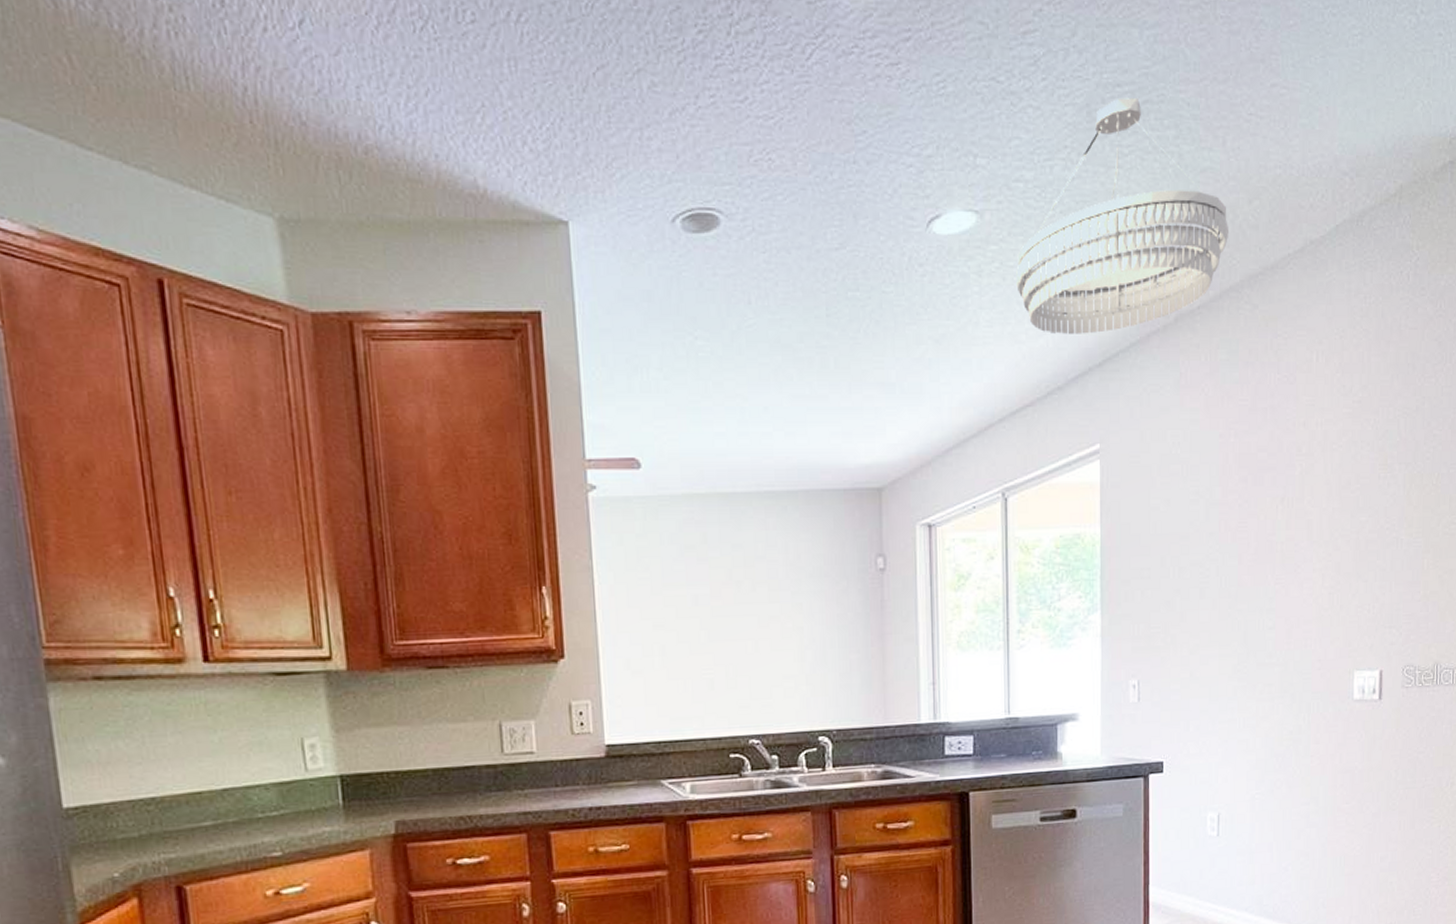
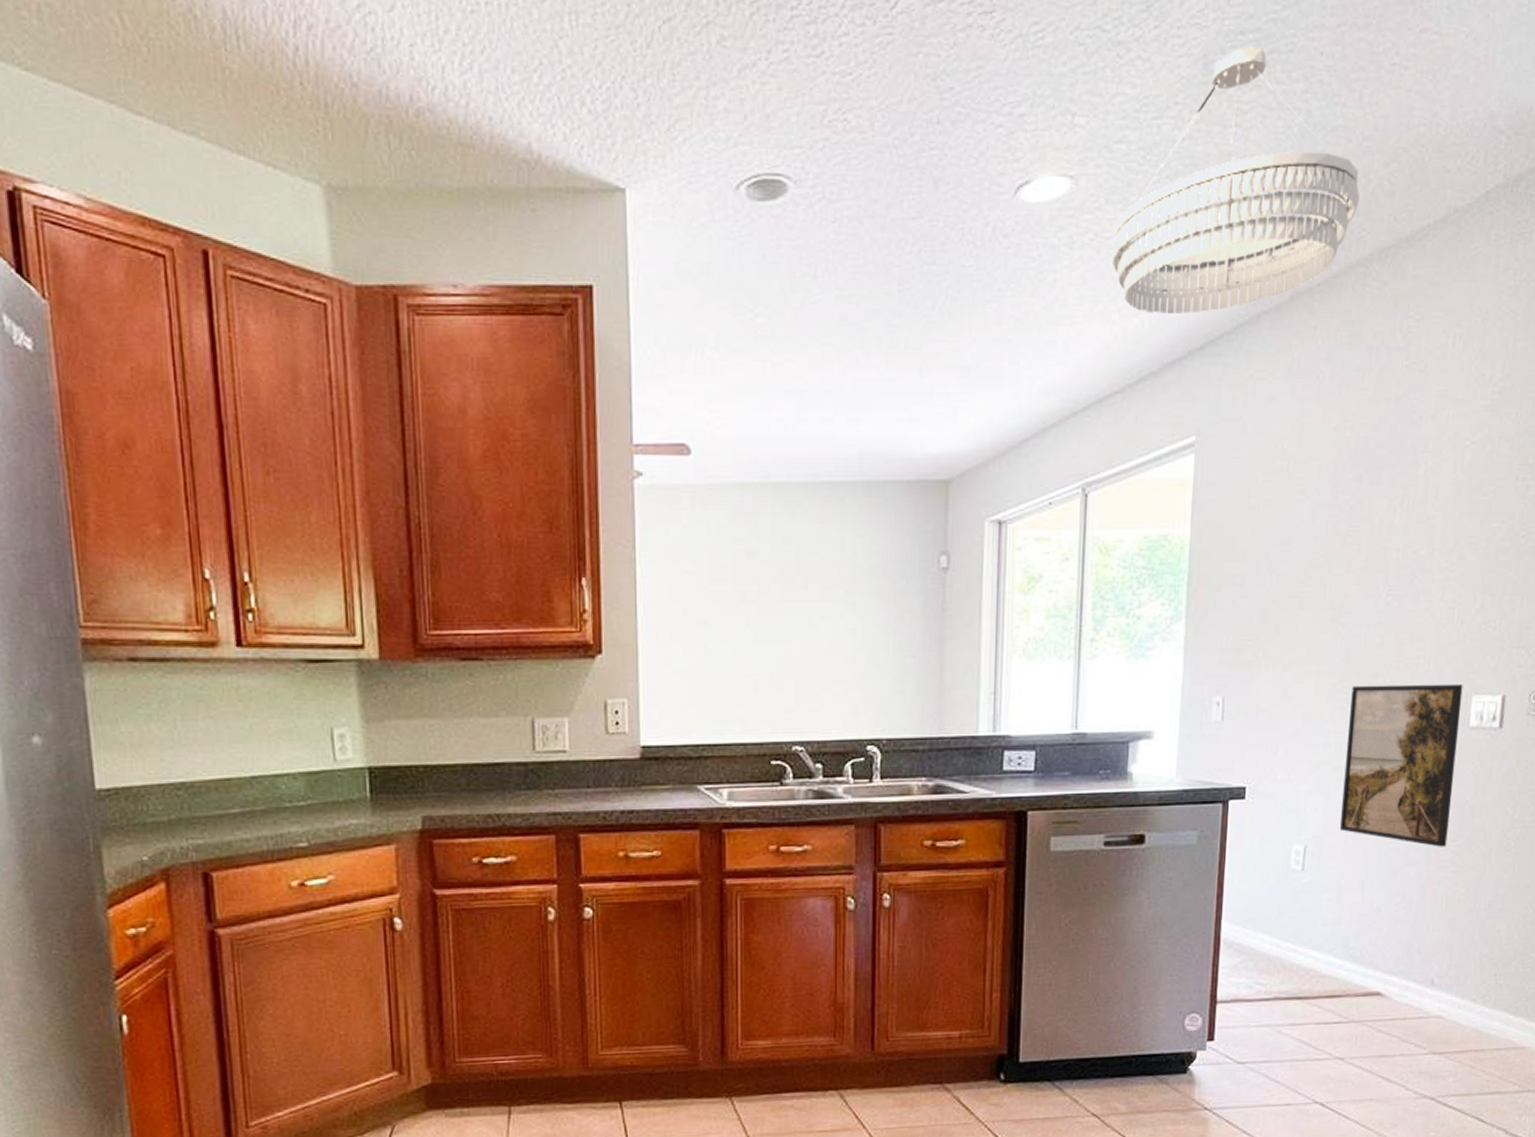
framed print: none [1247,661,1346,810] -> present [1339,683,1463,847]

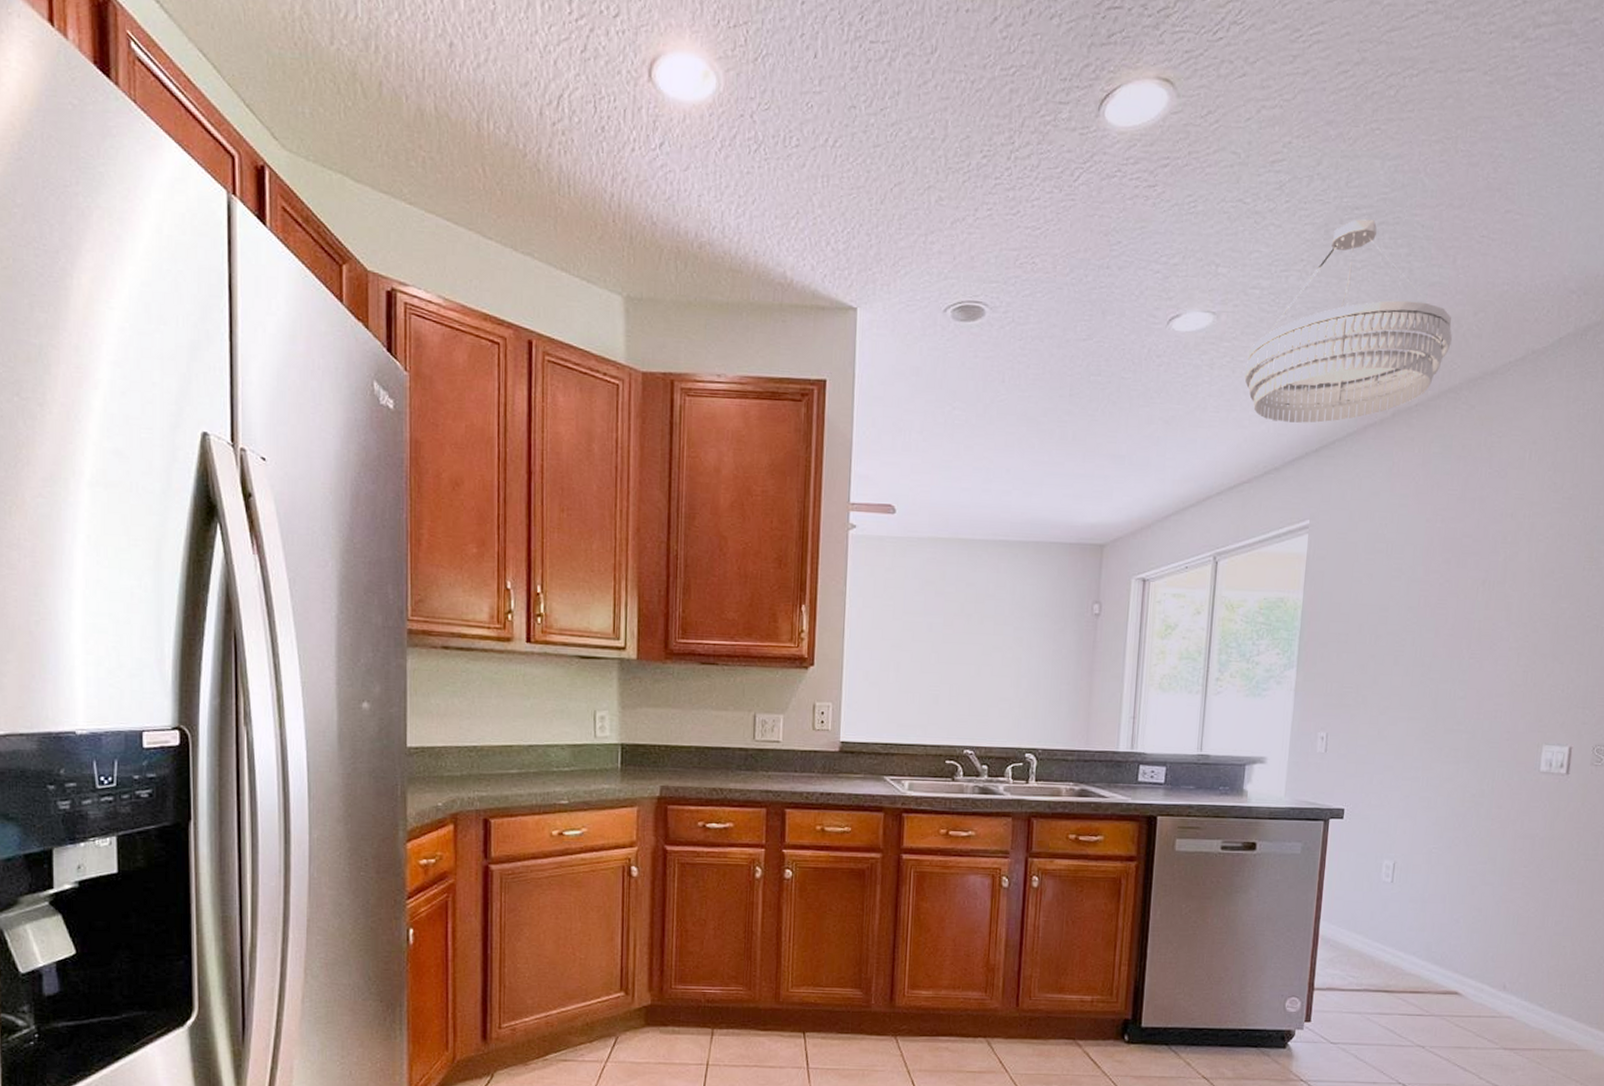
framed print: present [1339,683,1463,847] -> none [1424,730,1535,871]

